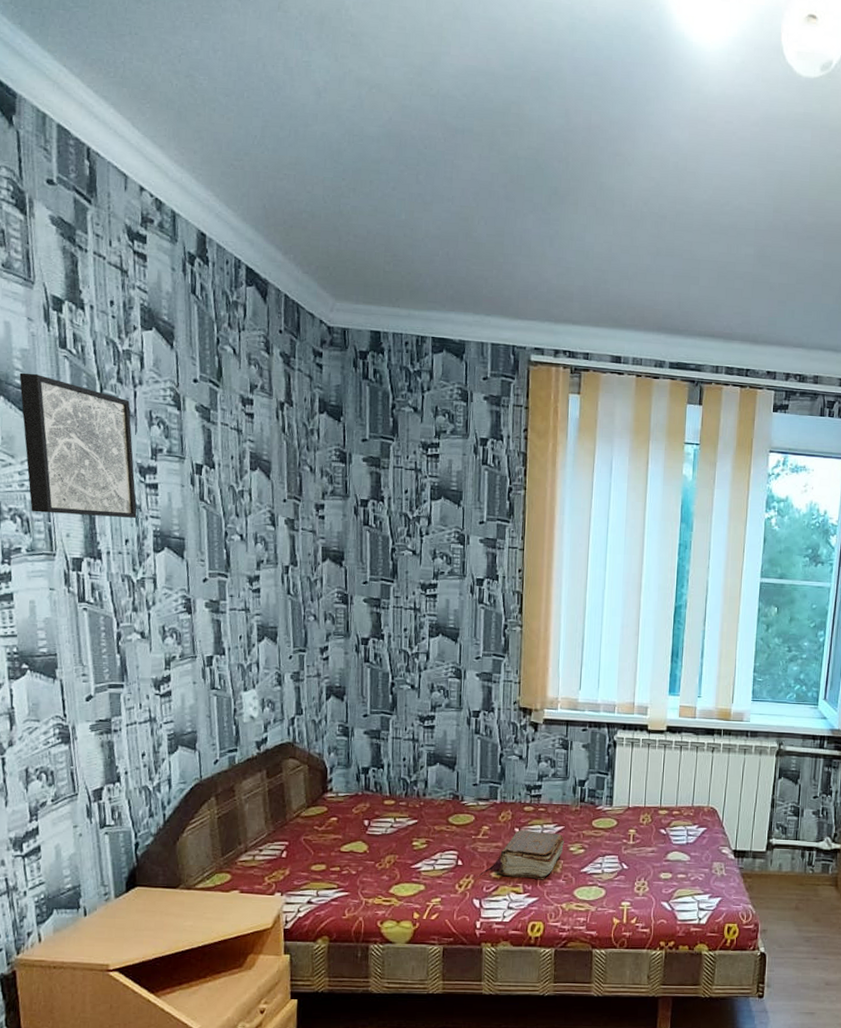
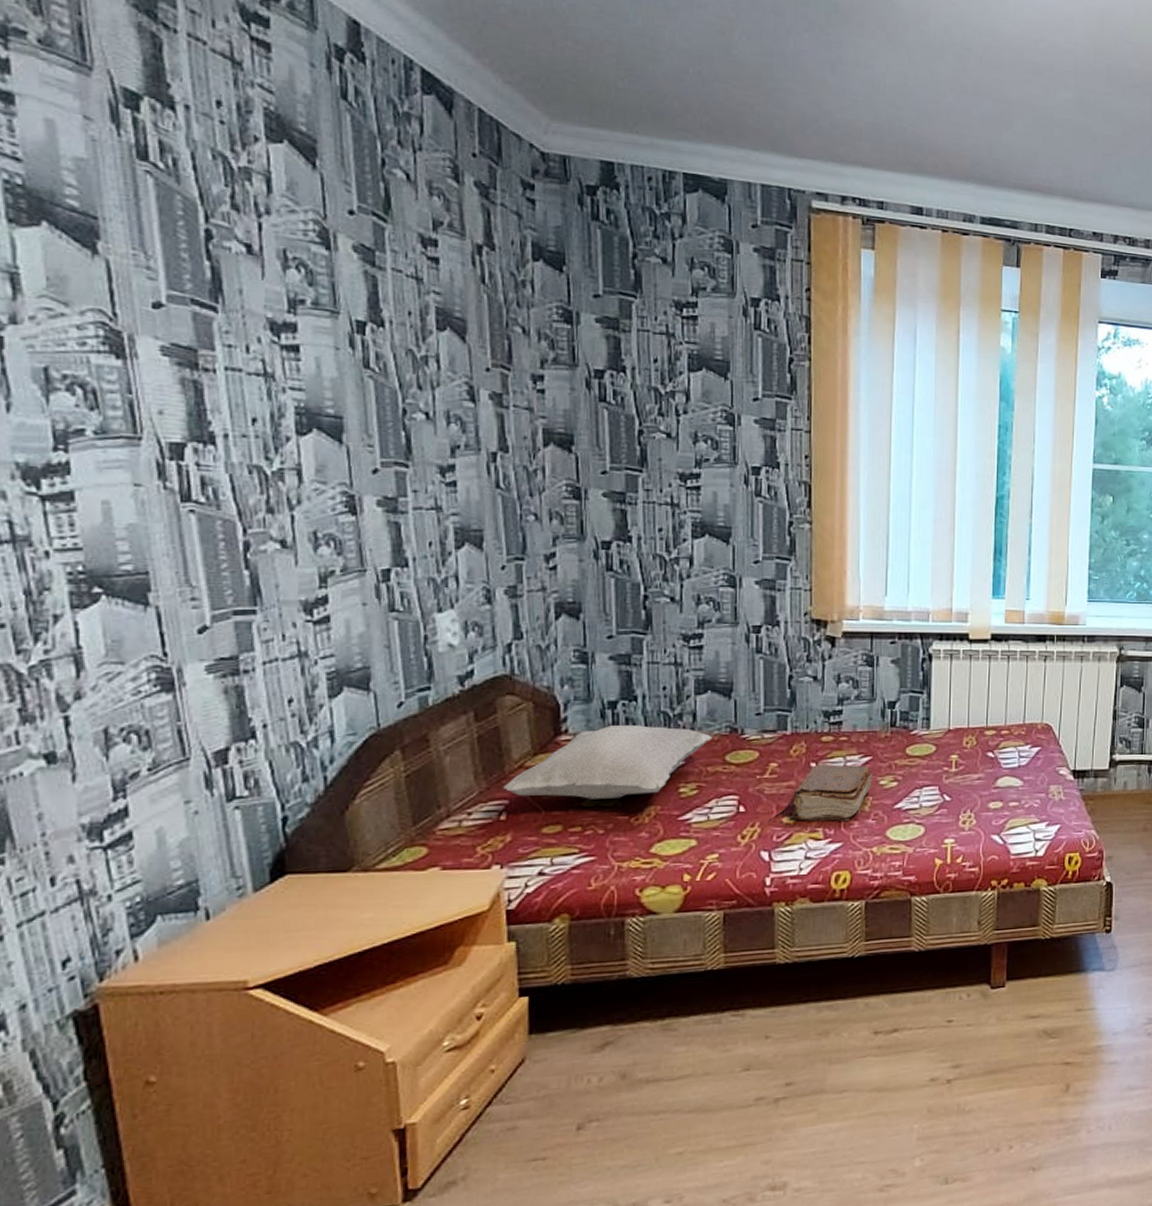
wall art: present [19,372,137,518] -> none [72,190,269,390]
cushion: none [285,787,439,847] -> present [503,725,713,799]

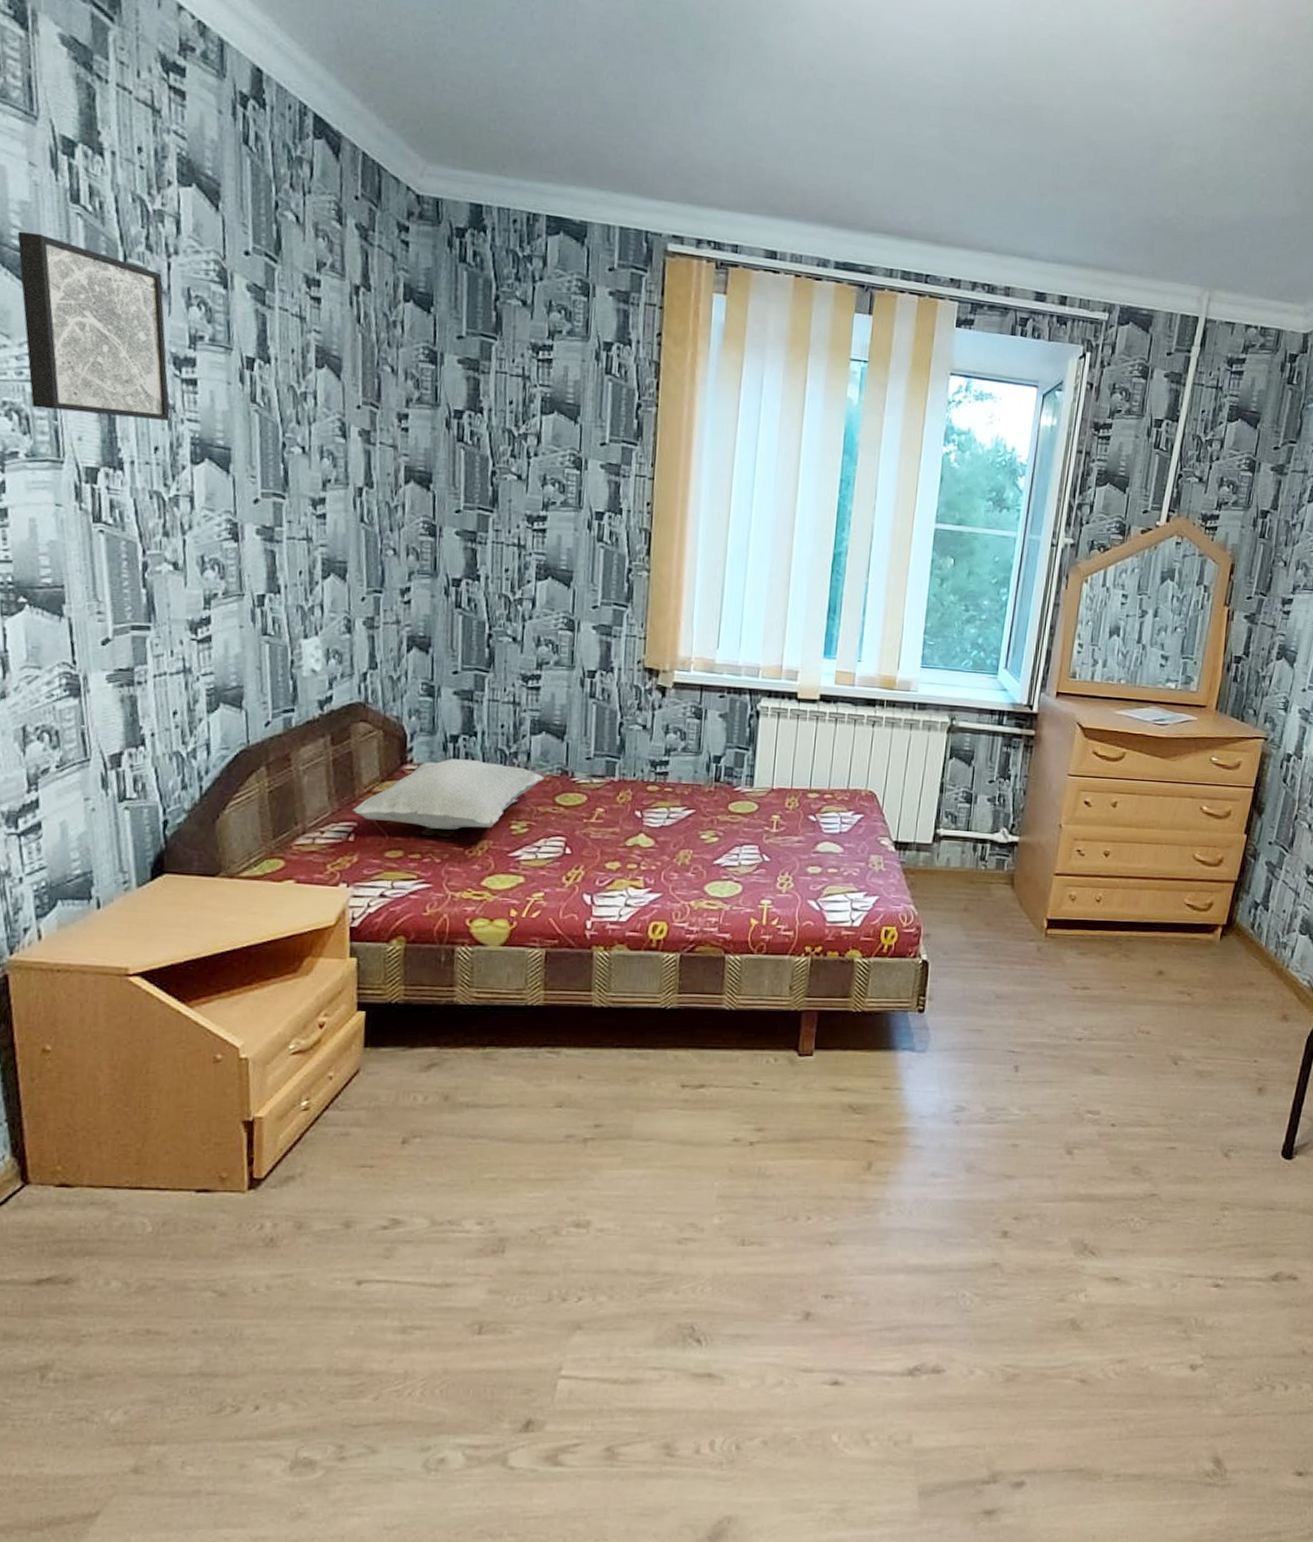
wall art: none [72,190,269,390] -> present [17,231,170,421]
book: present [791,763,872,822] -> none [614,813,695,873]

